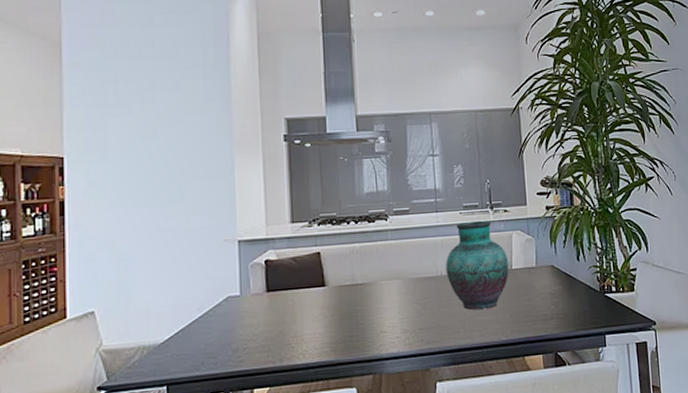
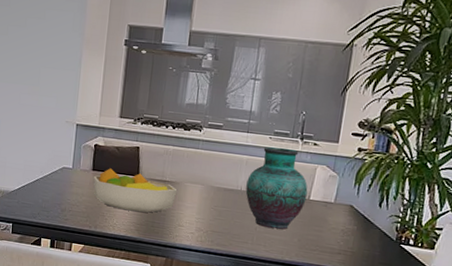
fruit bowl: none [269,282,373,331] -> present [93,168,178,213]

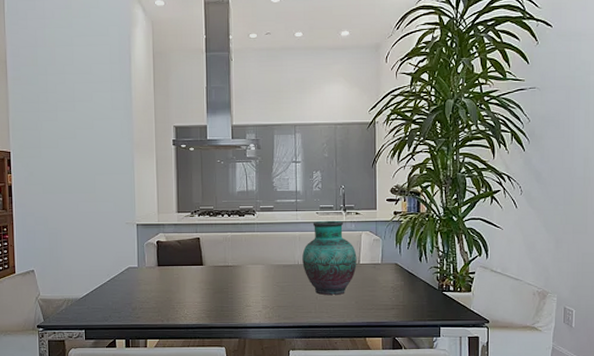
fruit bowl: present [93,168,178,213] -> none [159,261,241,300]

